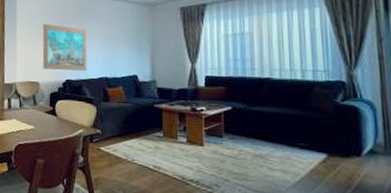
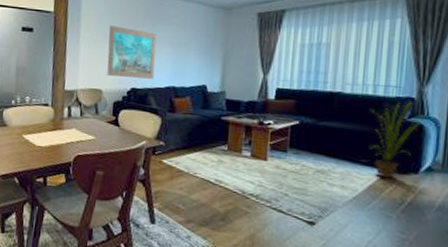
house plant: none [304,85,355,163] -> present [370,102,421,179]

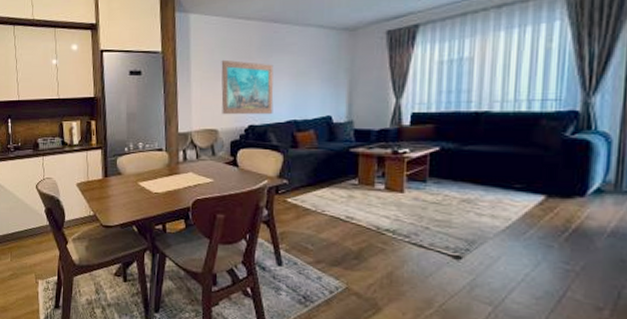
house plant: present [370,102,421,179] -> none [525,116,588,204]

